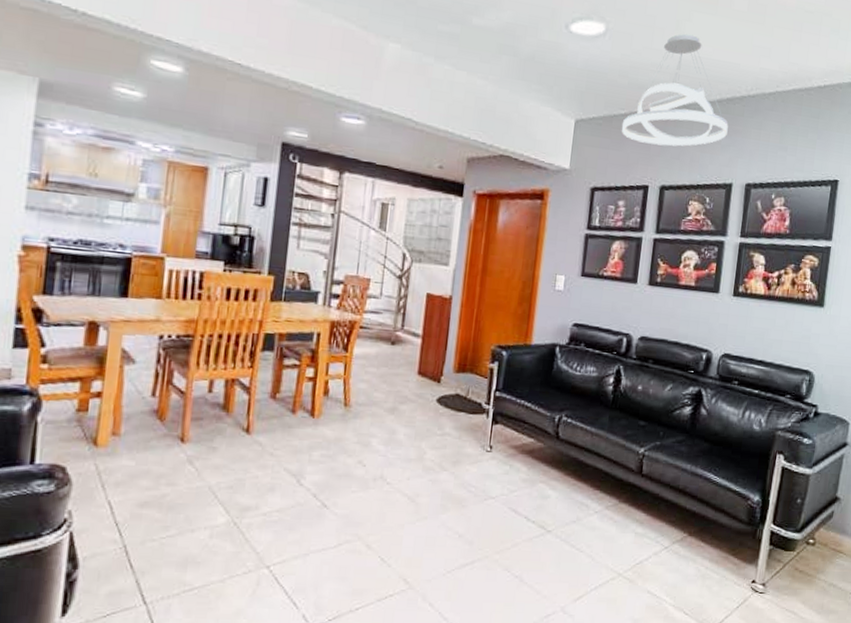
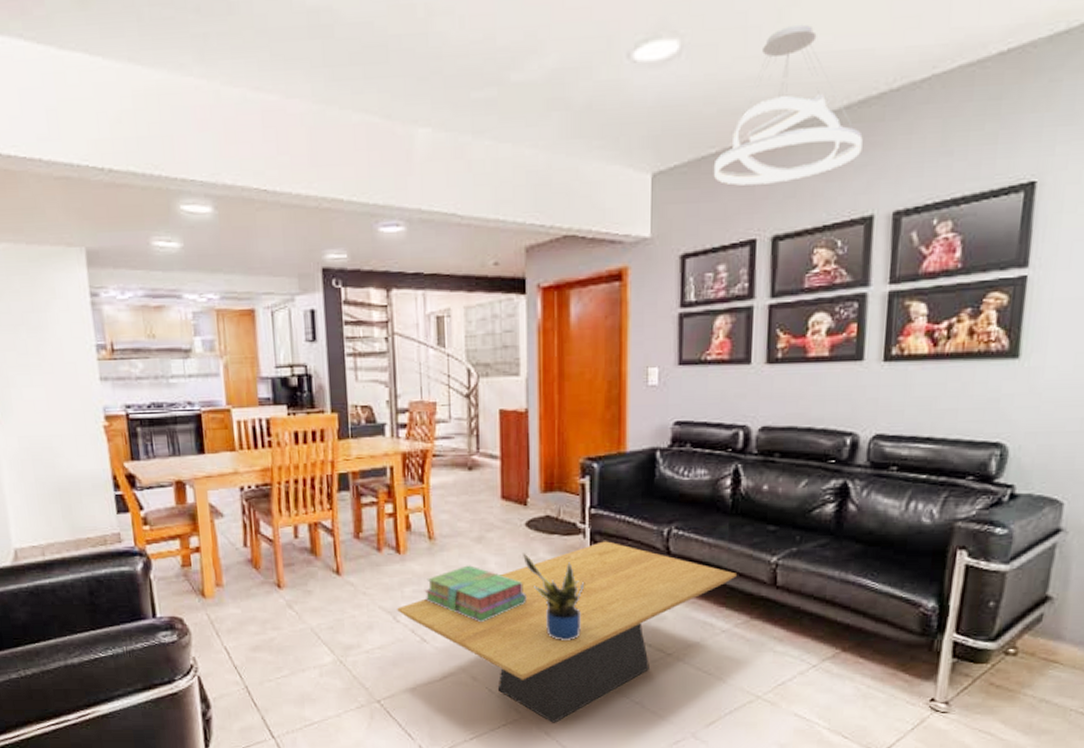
coffee table: none [302,422,611,595] -> present [397,541,736,723]
stack of books: none [331,434,429,491] -> present [424,565,527,623]
potted plant: none [430,427,483,513] -> present [523,553,585,640]

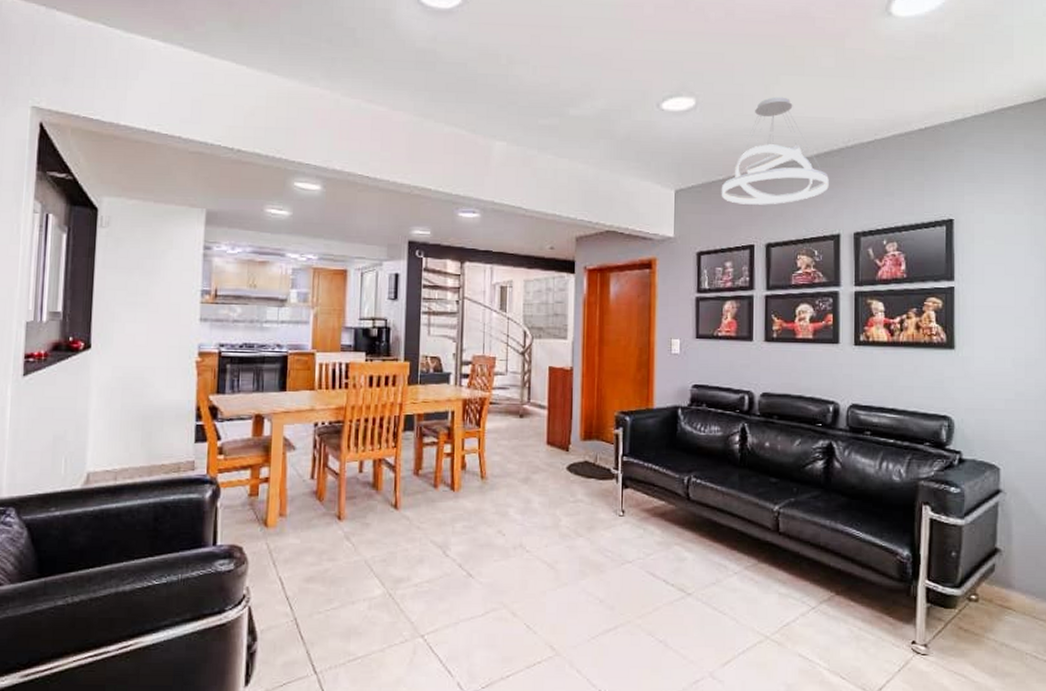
coffee table: present [397,541,736,723] -> none [447,486,745,661]
stack of books: present [424,565,527,623] -> none [473,504,565,559]
potted plant: present [523,553,585,640] -> none [563,494,617,578]

